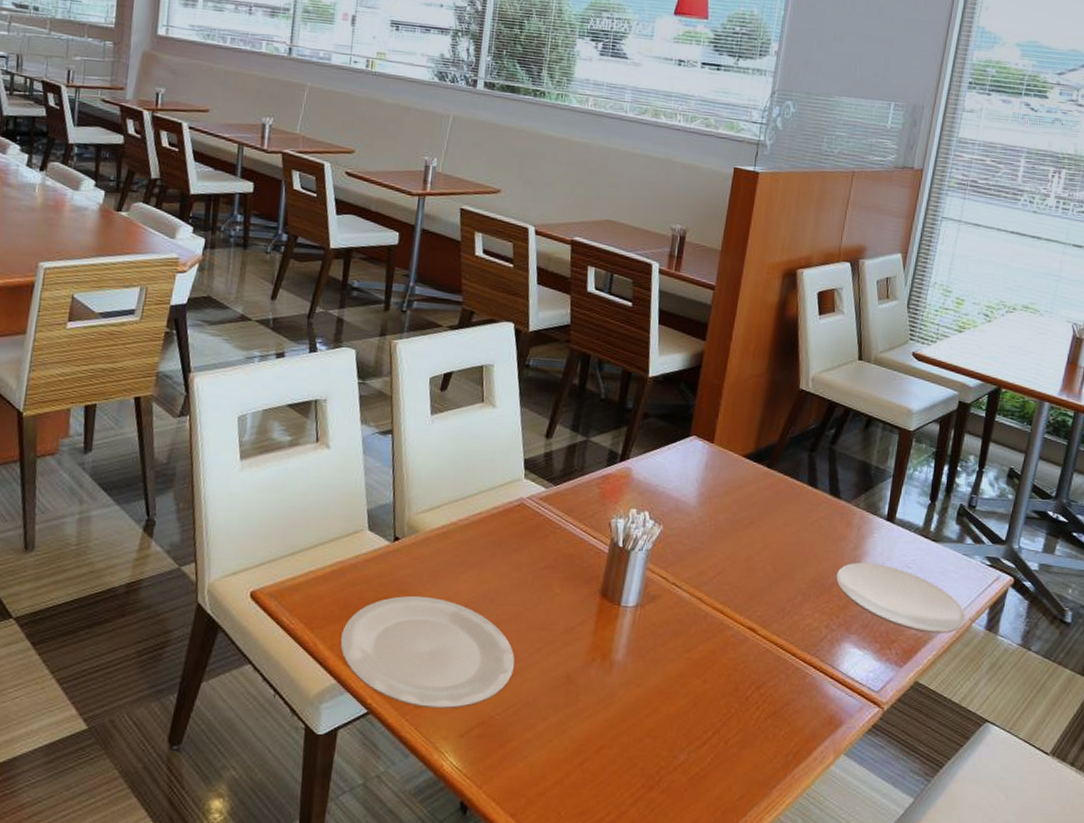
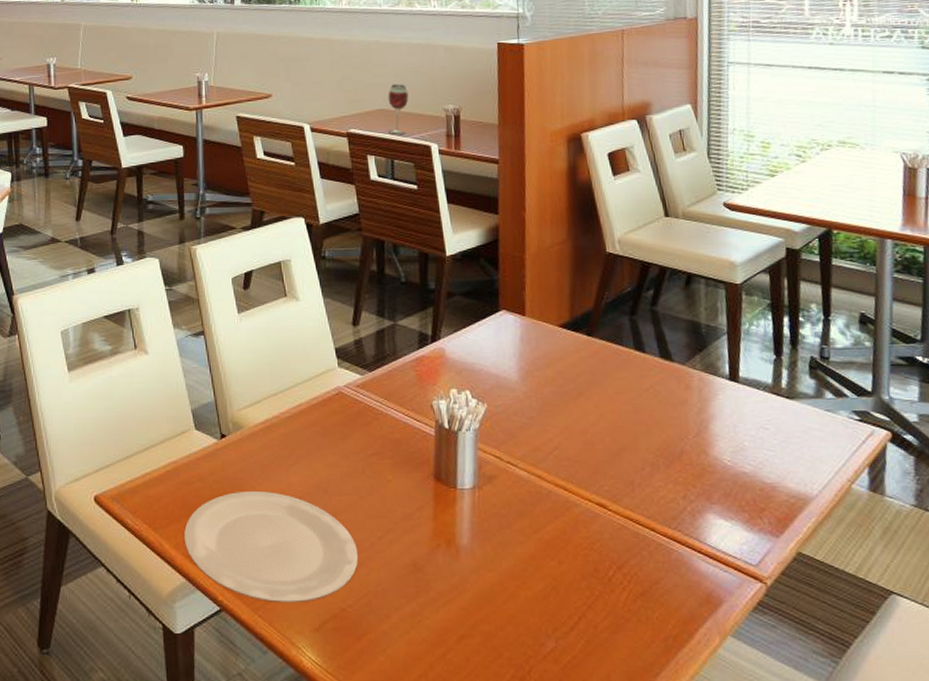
wineglass: none [612,196,639,249] -> present [387,84,409,134]
plate: present [836,562,966,634] -> none [684,427,844,498]

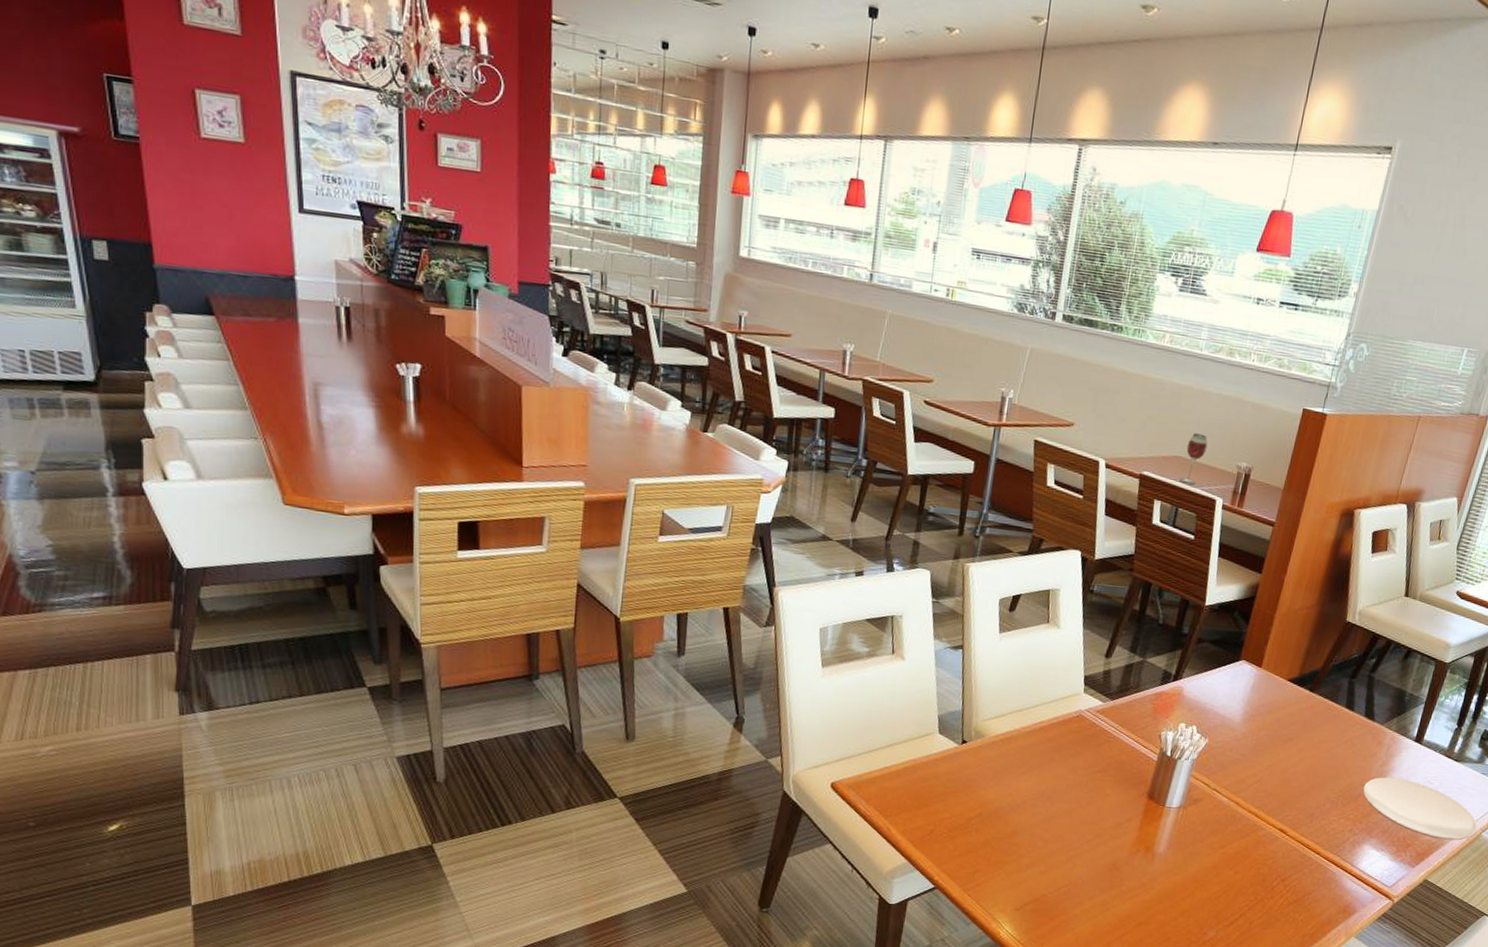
plate: present [184,490,359,603] -> none [911,791,1068,888]
plate: none [684,427,844,498] -> present [1363,777,1478,841]

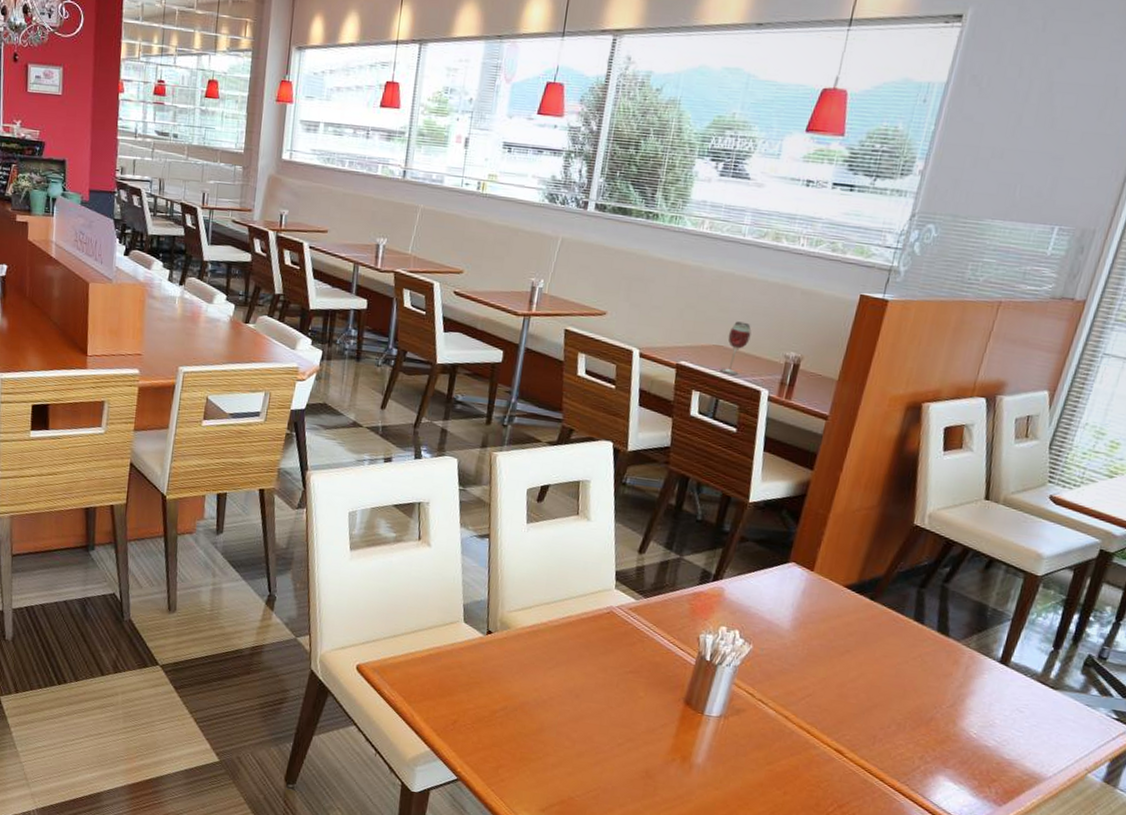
plate: present [1363,777,1478,841] -> none [936,700,1082,780]

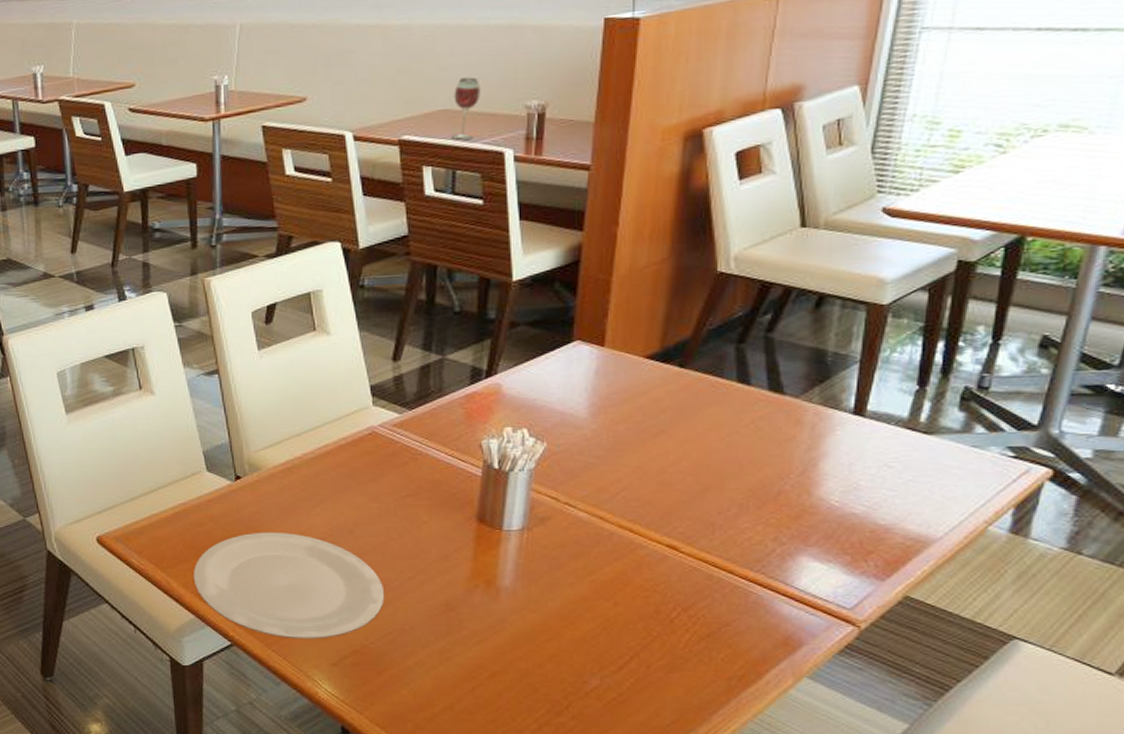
plate: none [435,683,597,786] -> present [194,532,385,640]

